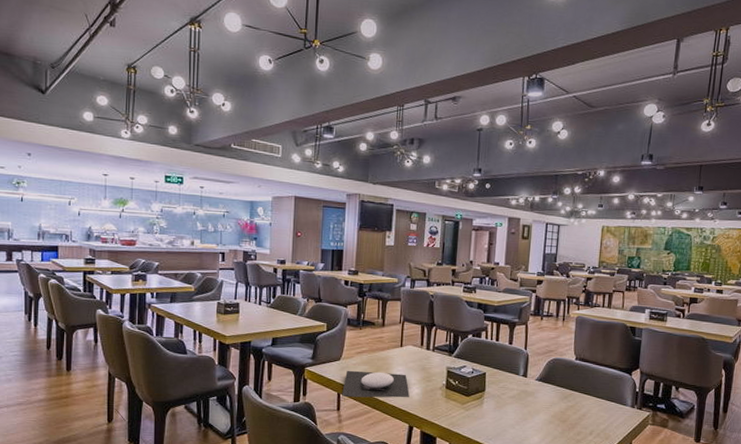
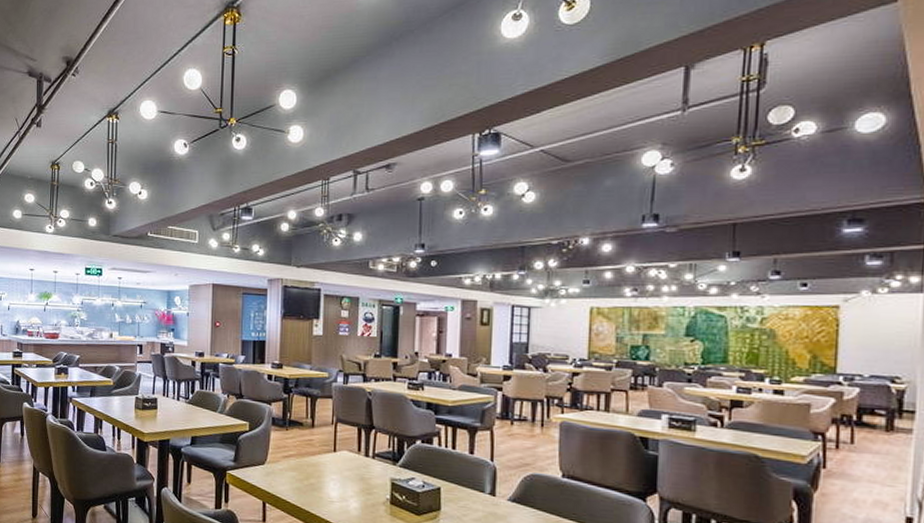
plate: present [342,370,410,398] -> none [268,476,346,513]

